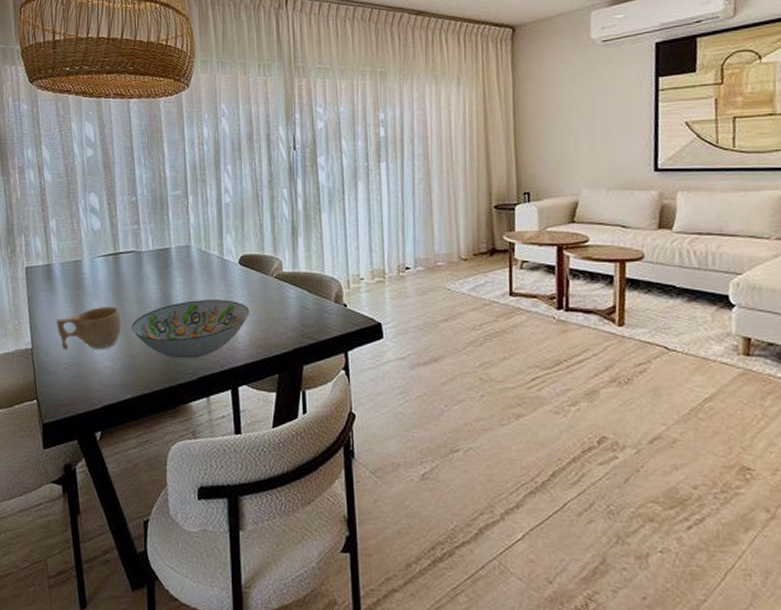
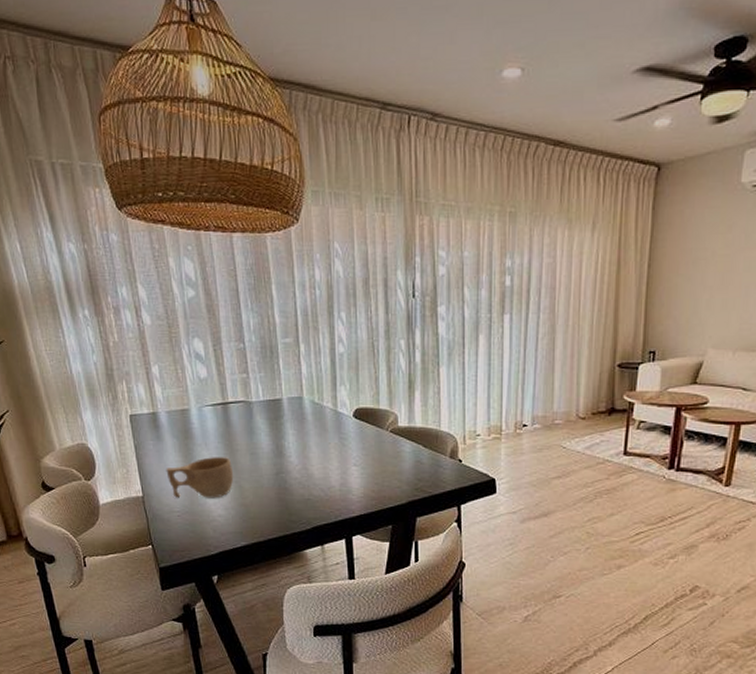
decorative bowl: present [131,300,250,359] -> none [244,452,365,509]

